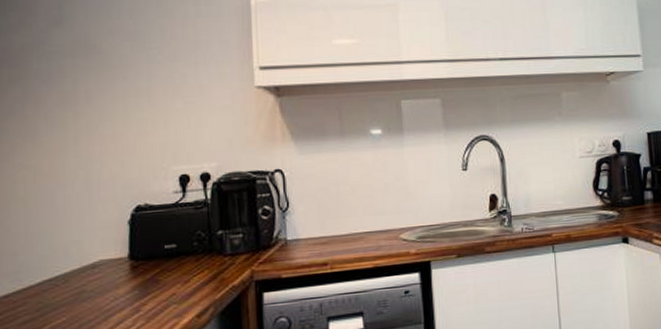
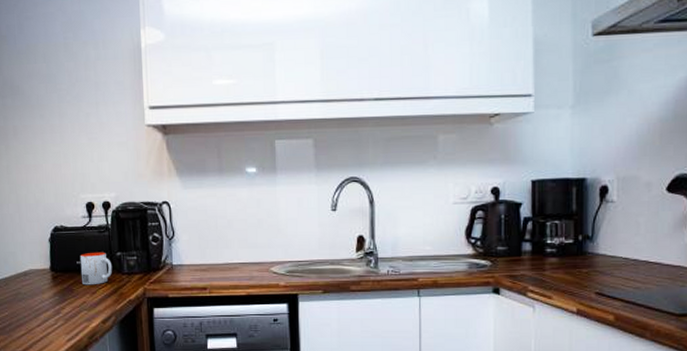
mug: none [169,231,212,274] -> present [80,252,113,285]

